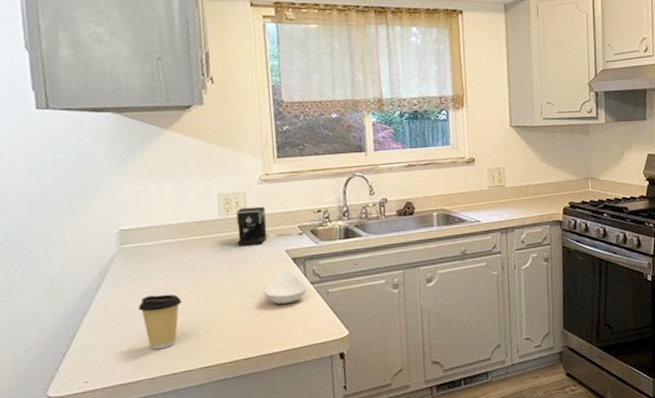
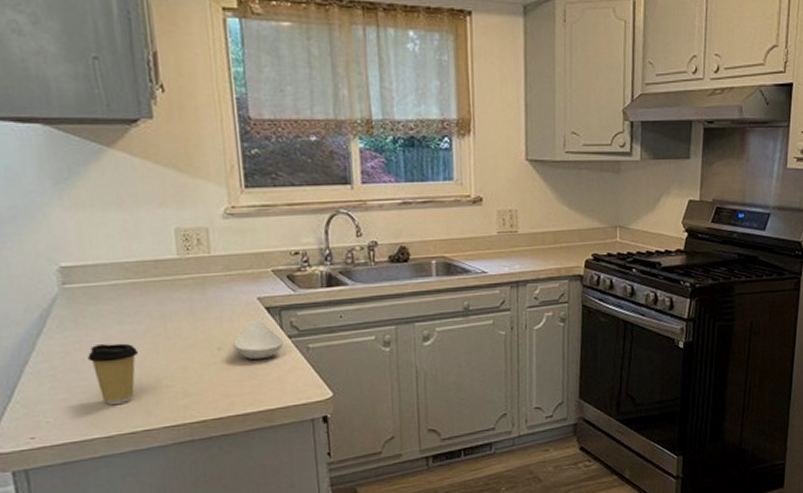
coffee maker: present [236,206,304,246] -> none [198,245,279,291]

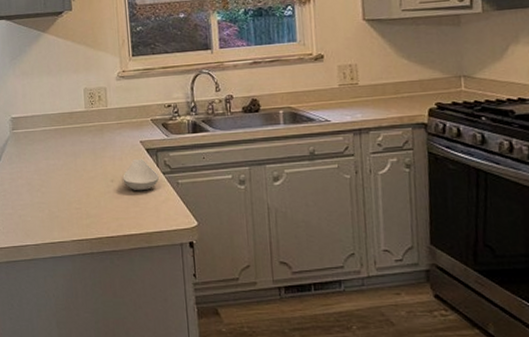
coffee cup: present [88,343,138,406] -> none [26,174,57,221]

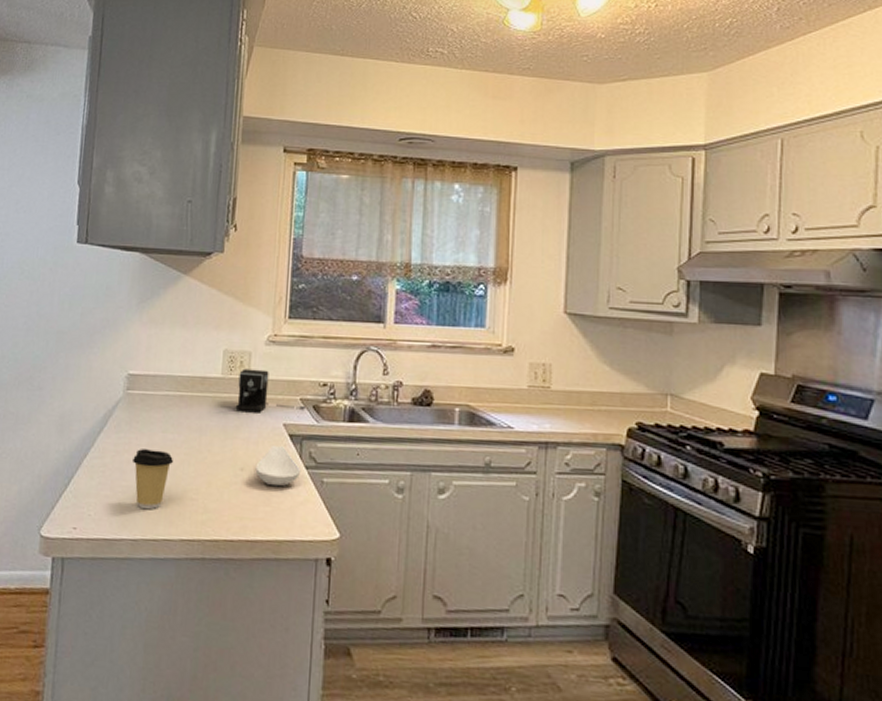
coffee cup: none [26,174,57,221] -> present [133,449,173,510]
coffee maker: none [99,100,156,136] -> present [237,368,305,413]

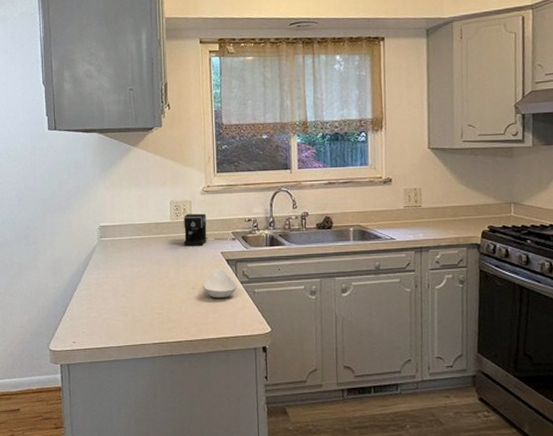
coffee cup: present [133,449,173,510] -> none [111,280,141,324]

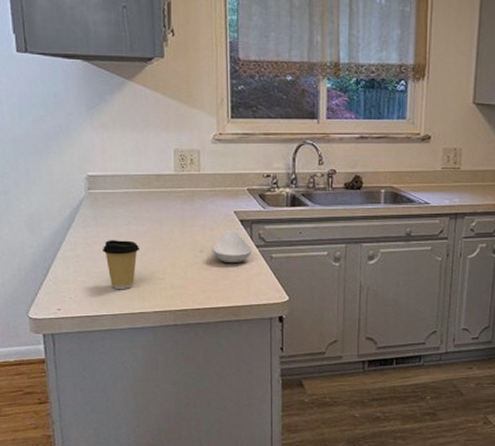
coffee cup: none [111,280,141,324] -> present [103,240,139,290]
coffee maker: present [183,213,236,246] -> none [190,165,252,204]

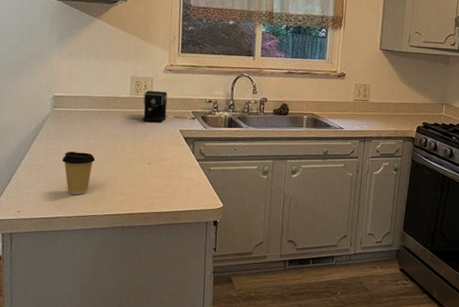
coffee maker: none [190,165,252,204] -> present [143,90,196,123]
spoon rest: present [213,229,253,264] -> none [159,145,194,175]

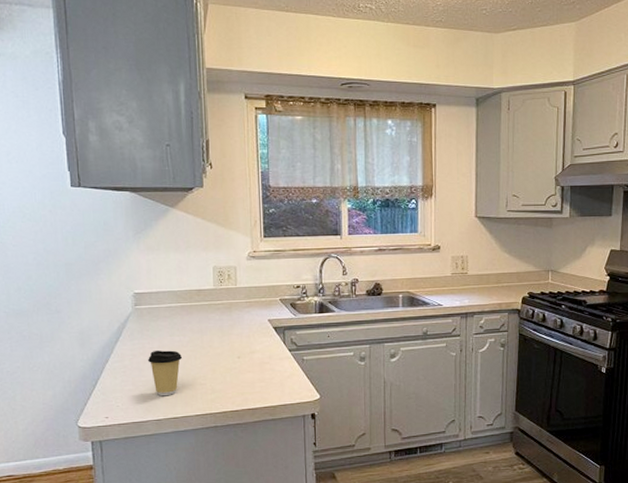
coffee maker: present [143,90,196,123] -> none [228,279,284,314]

